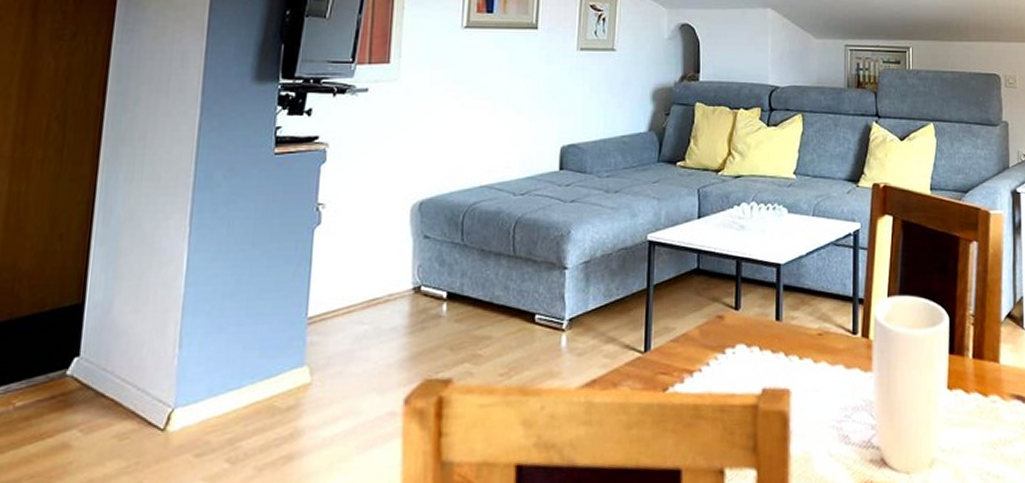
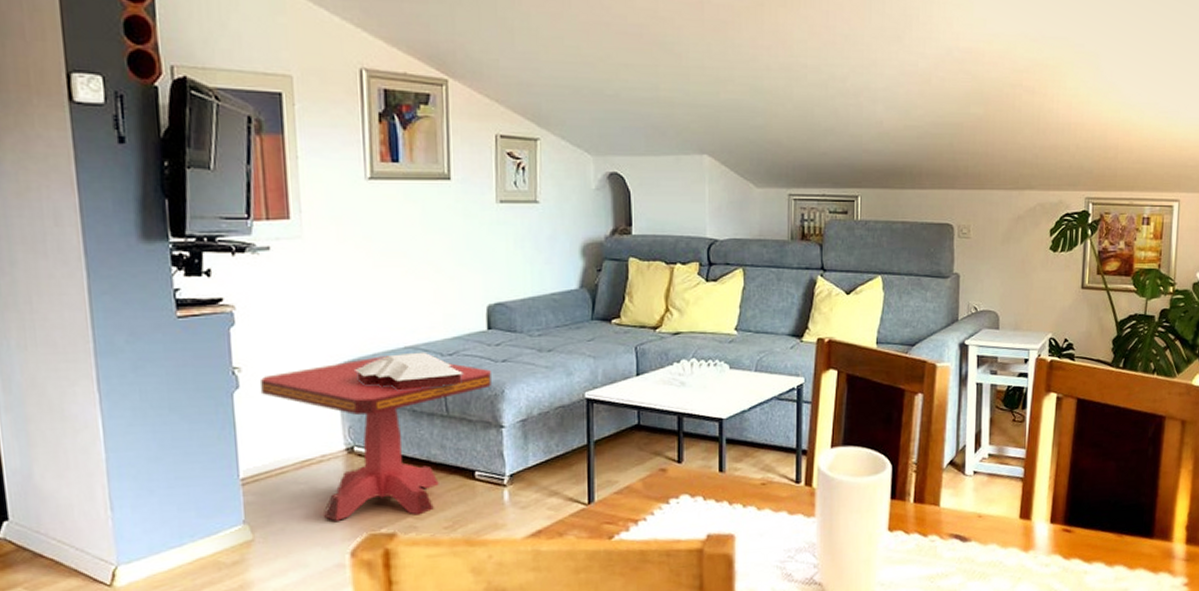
side table: none [339,194,559,365] -> present [259,356,491,521]
books: none [431,191,533,230] -> present [355,352,463,391]

